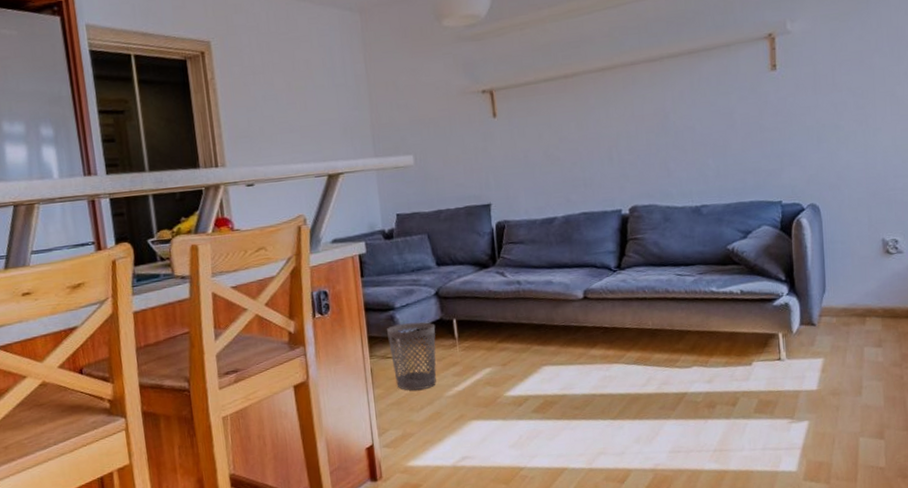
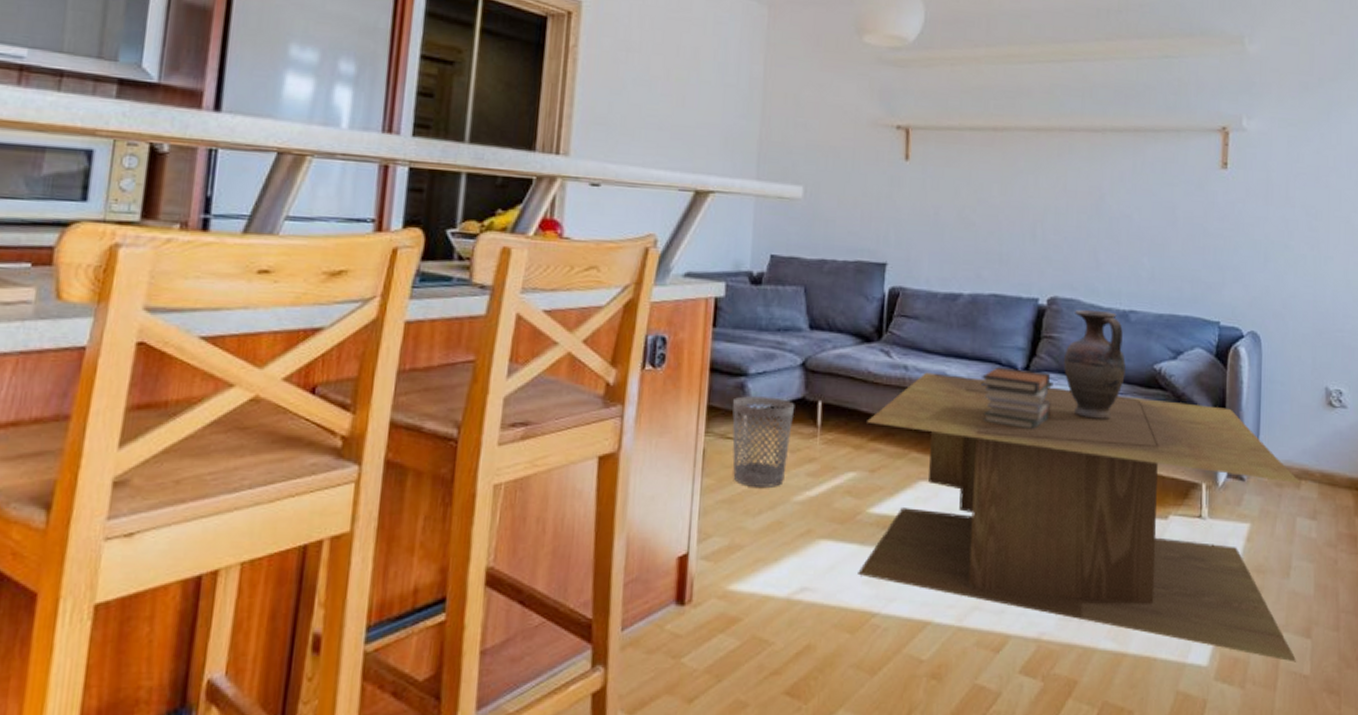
coffee table: none [494,270,873,459] -> present [858,372,1301,662]
book stack: none [581,267,645,314] -> present [980,366,1054,430]
vase: none [649,209,703,297] -> present [1064,309,1126,419]

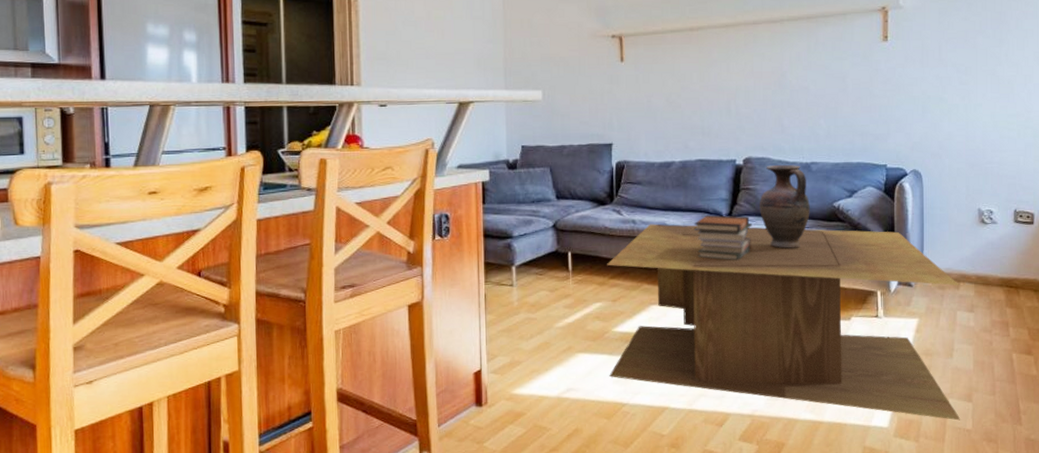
wastebasket: present [732,396,795,487] -> none [504,252,551,319]

